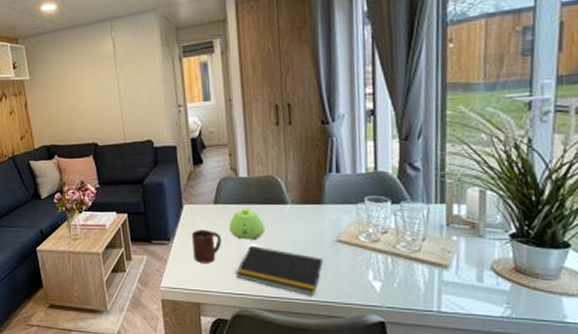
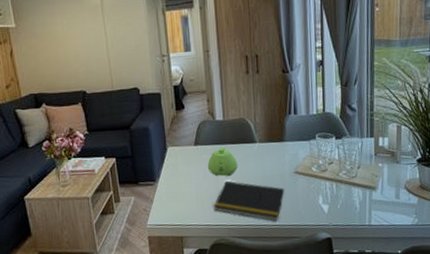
cup: present [191,229,222,263] -> none [174,169,202,200]

